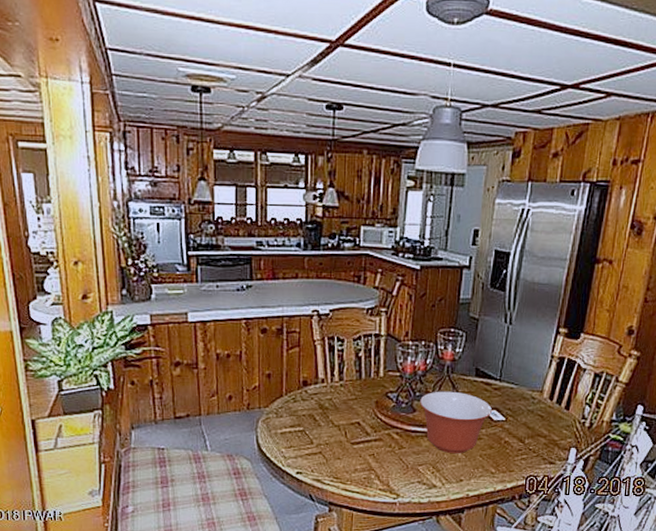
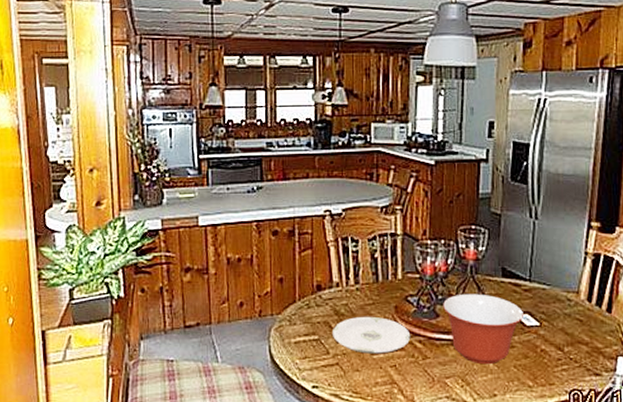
plate: none [317,410,389,444] -> present [333,316,411,354]

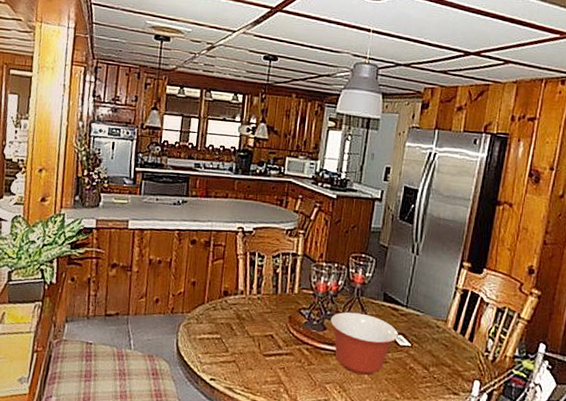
plate: present [333,316,411,354] -> none [233,322,300,357]

